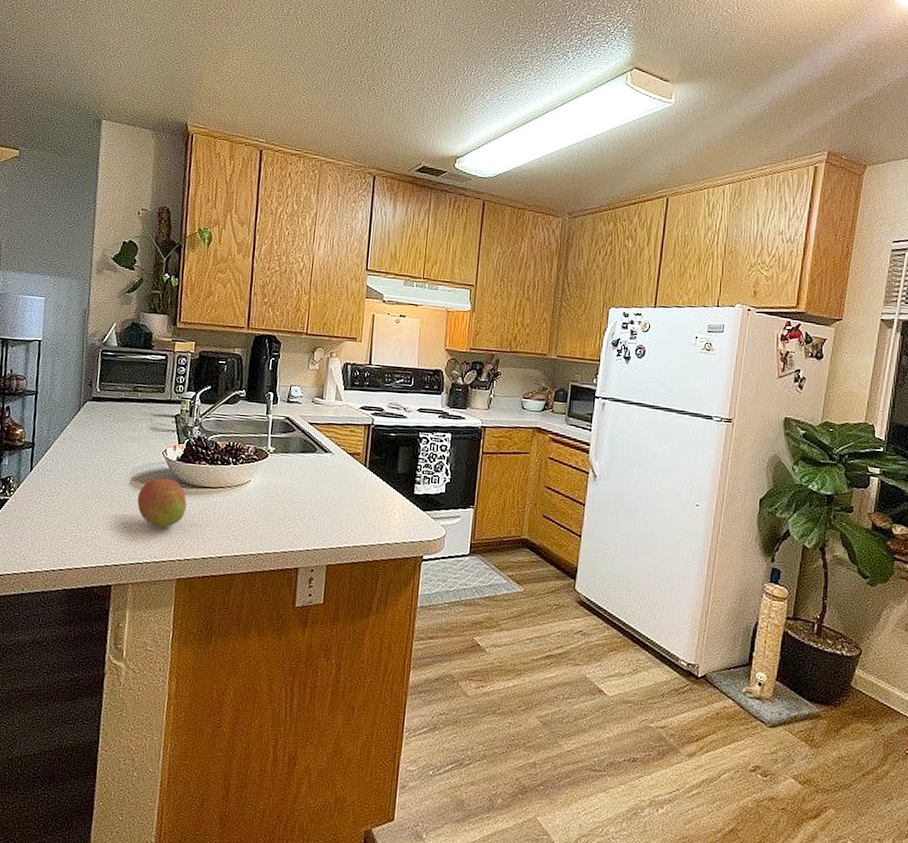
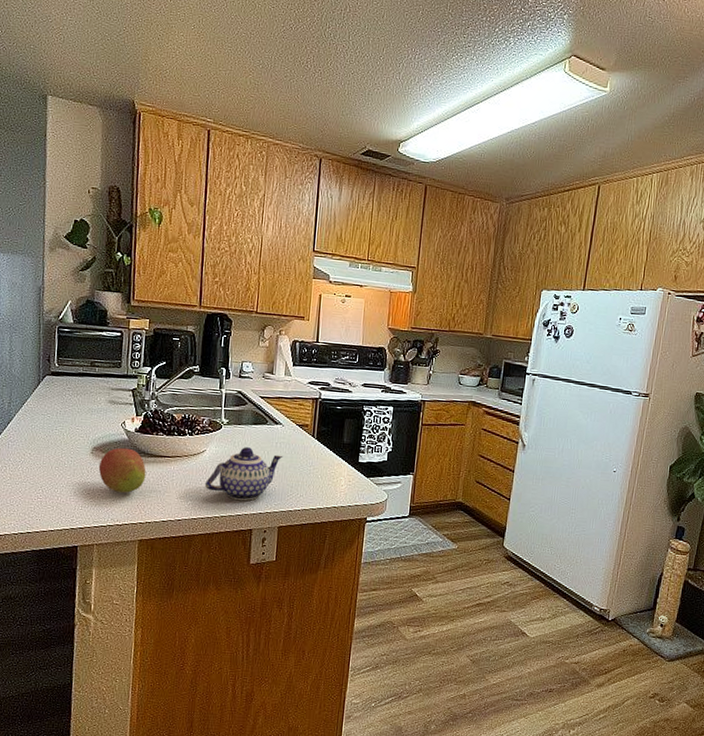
teapot: none [248,477,333,537] -> present [204,447,283,501]

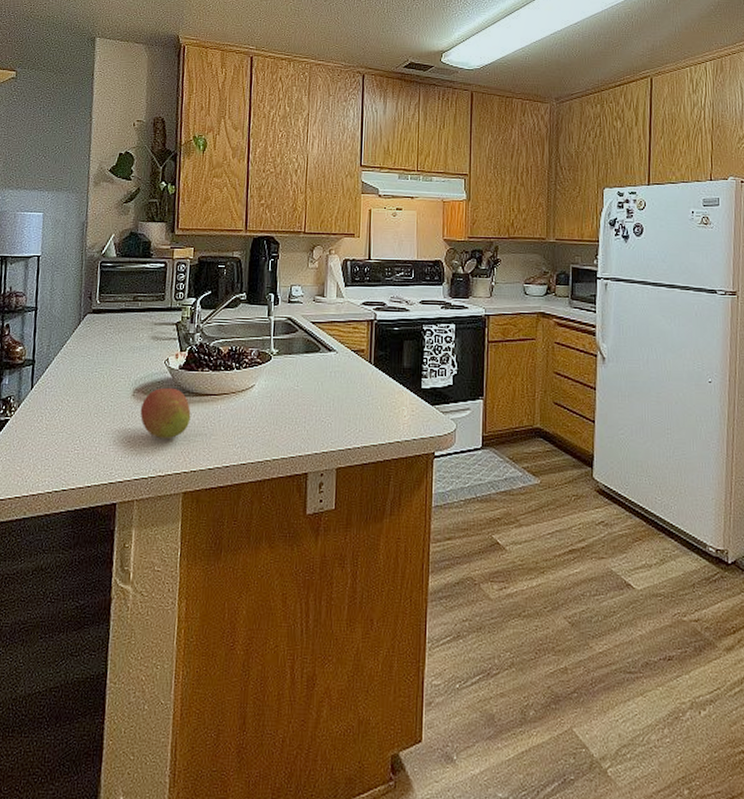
teapot: present [204,447,283,501] -> none [254,379,339,441]

